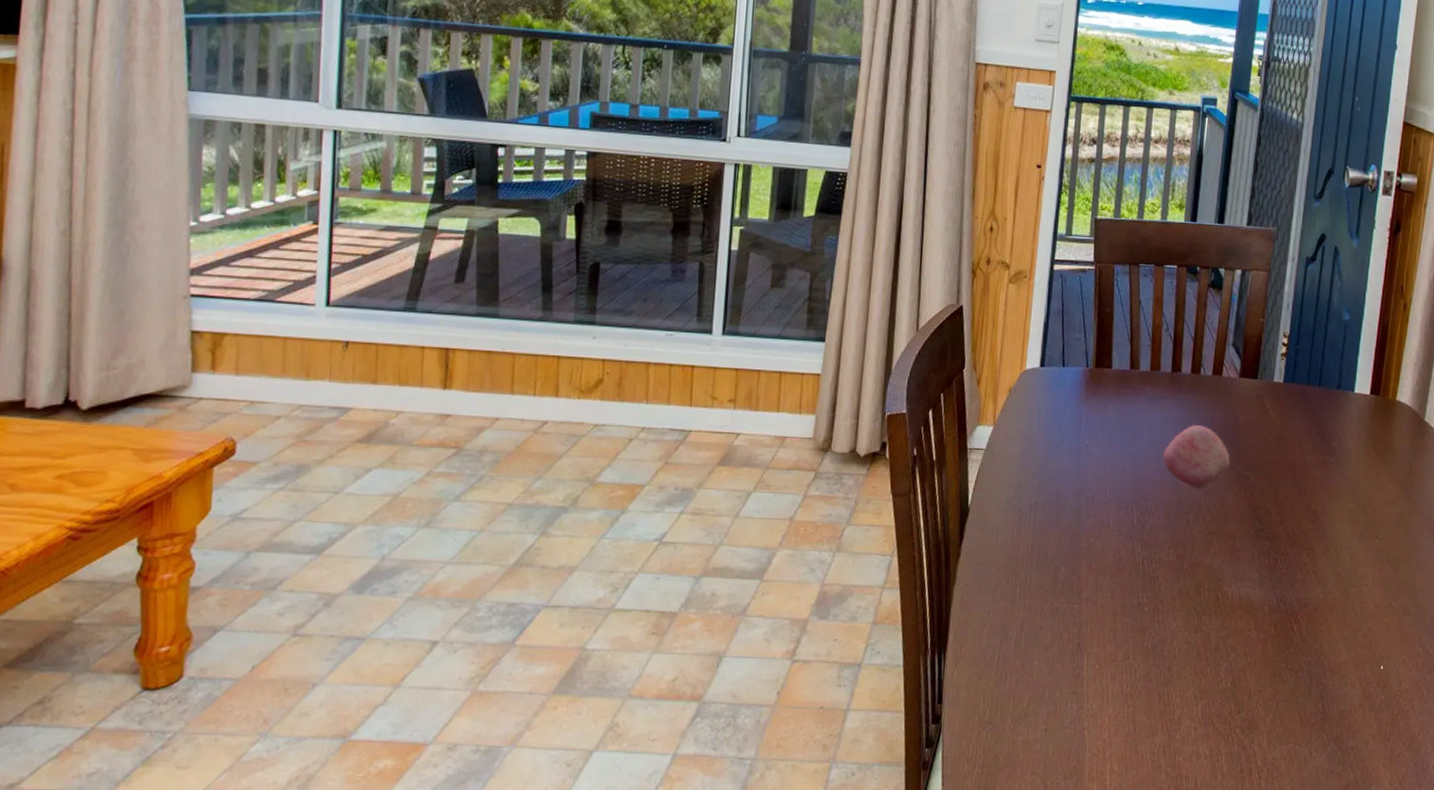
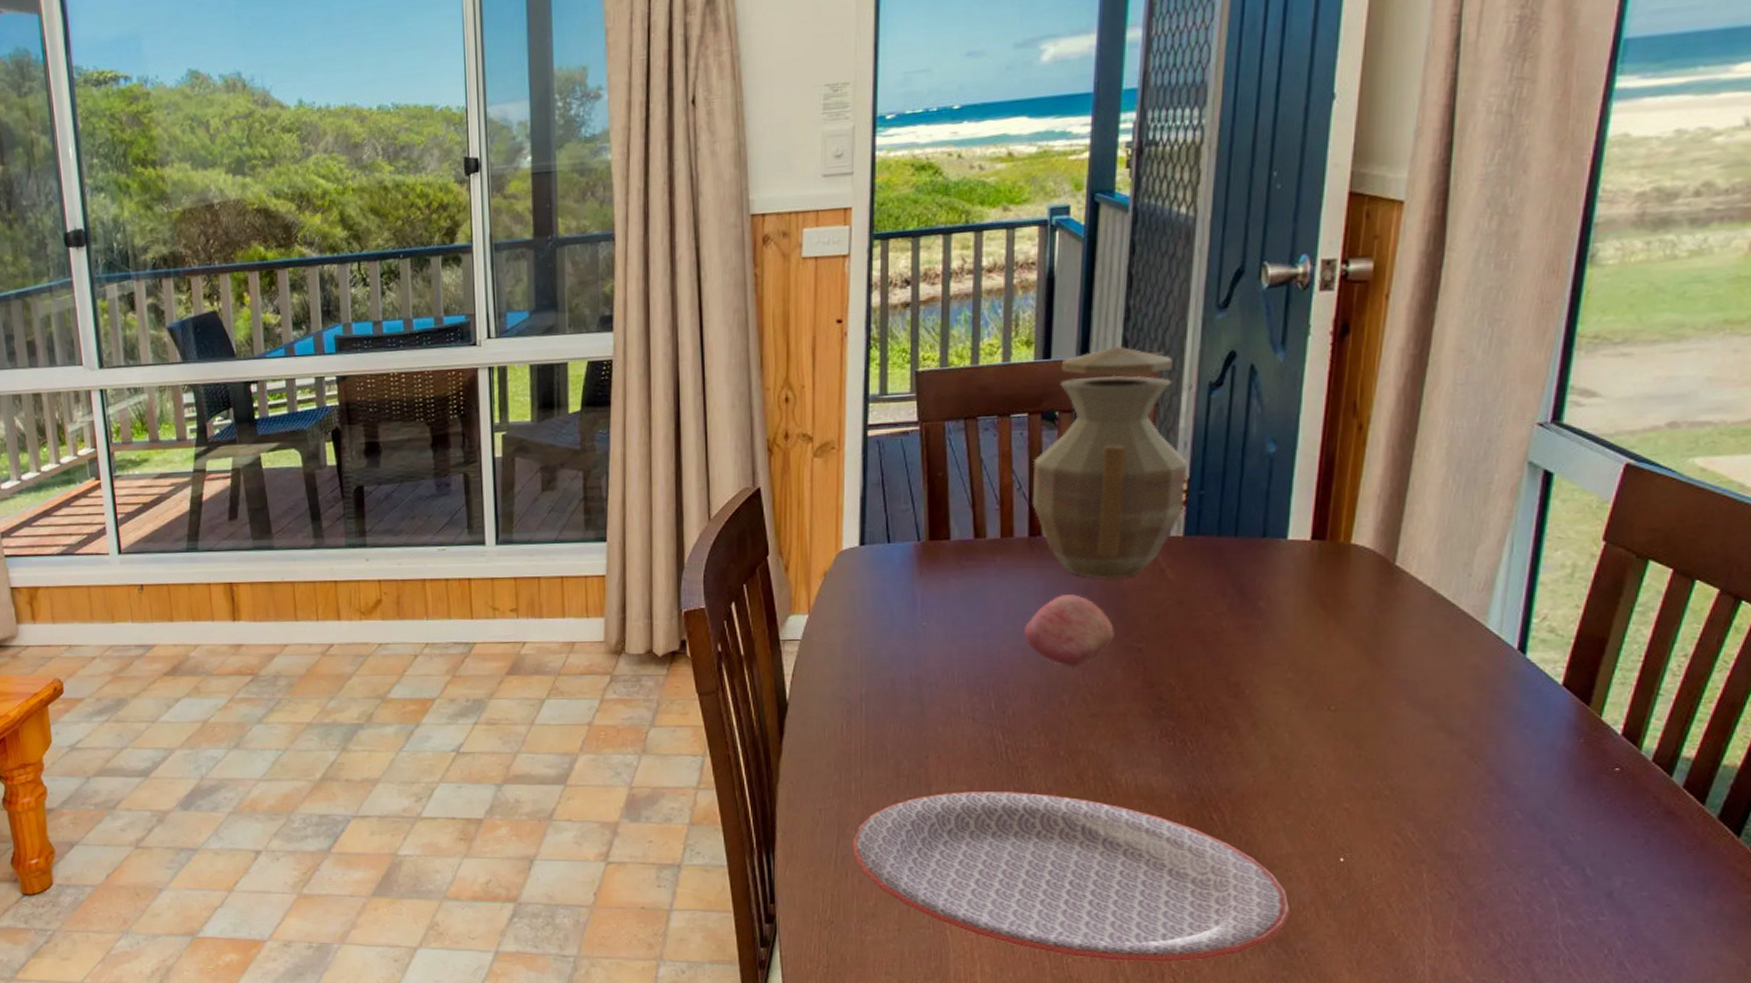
plate: none [1013,599,1344,760] -> present [853,792,1289,962]
vase: none [1175,218,1289,414] -> present [1032,346,1188,578]

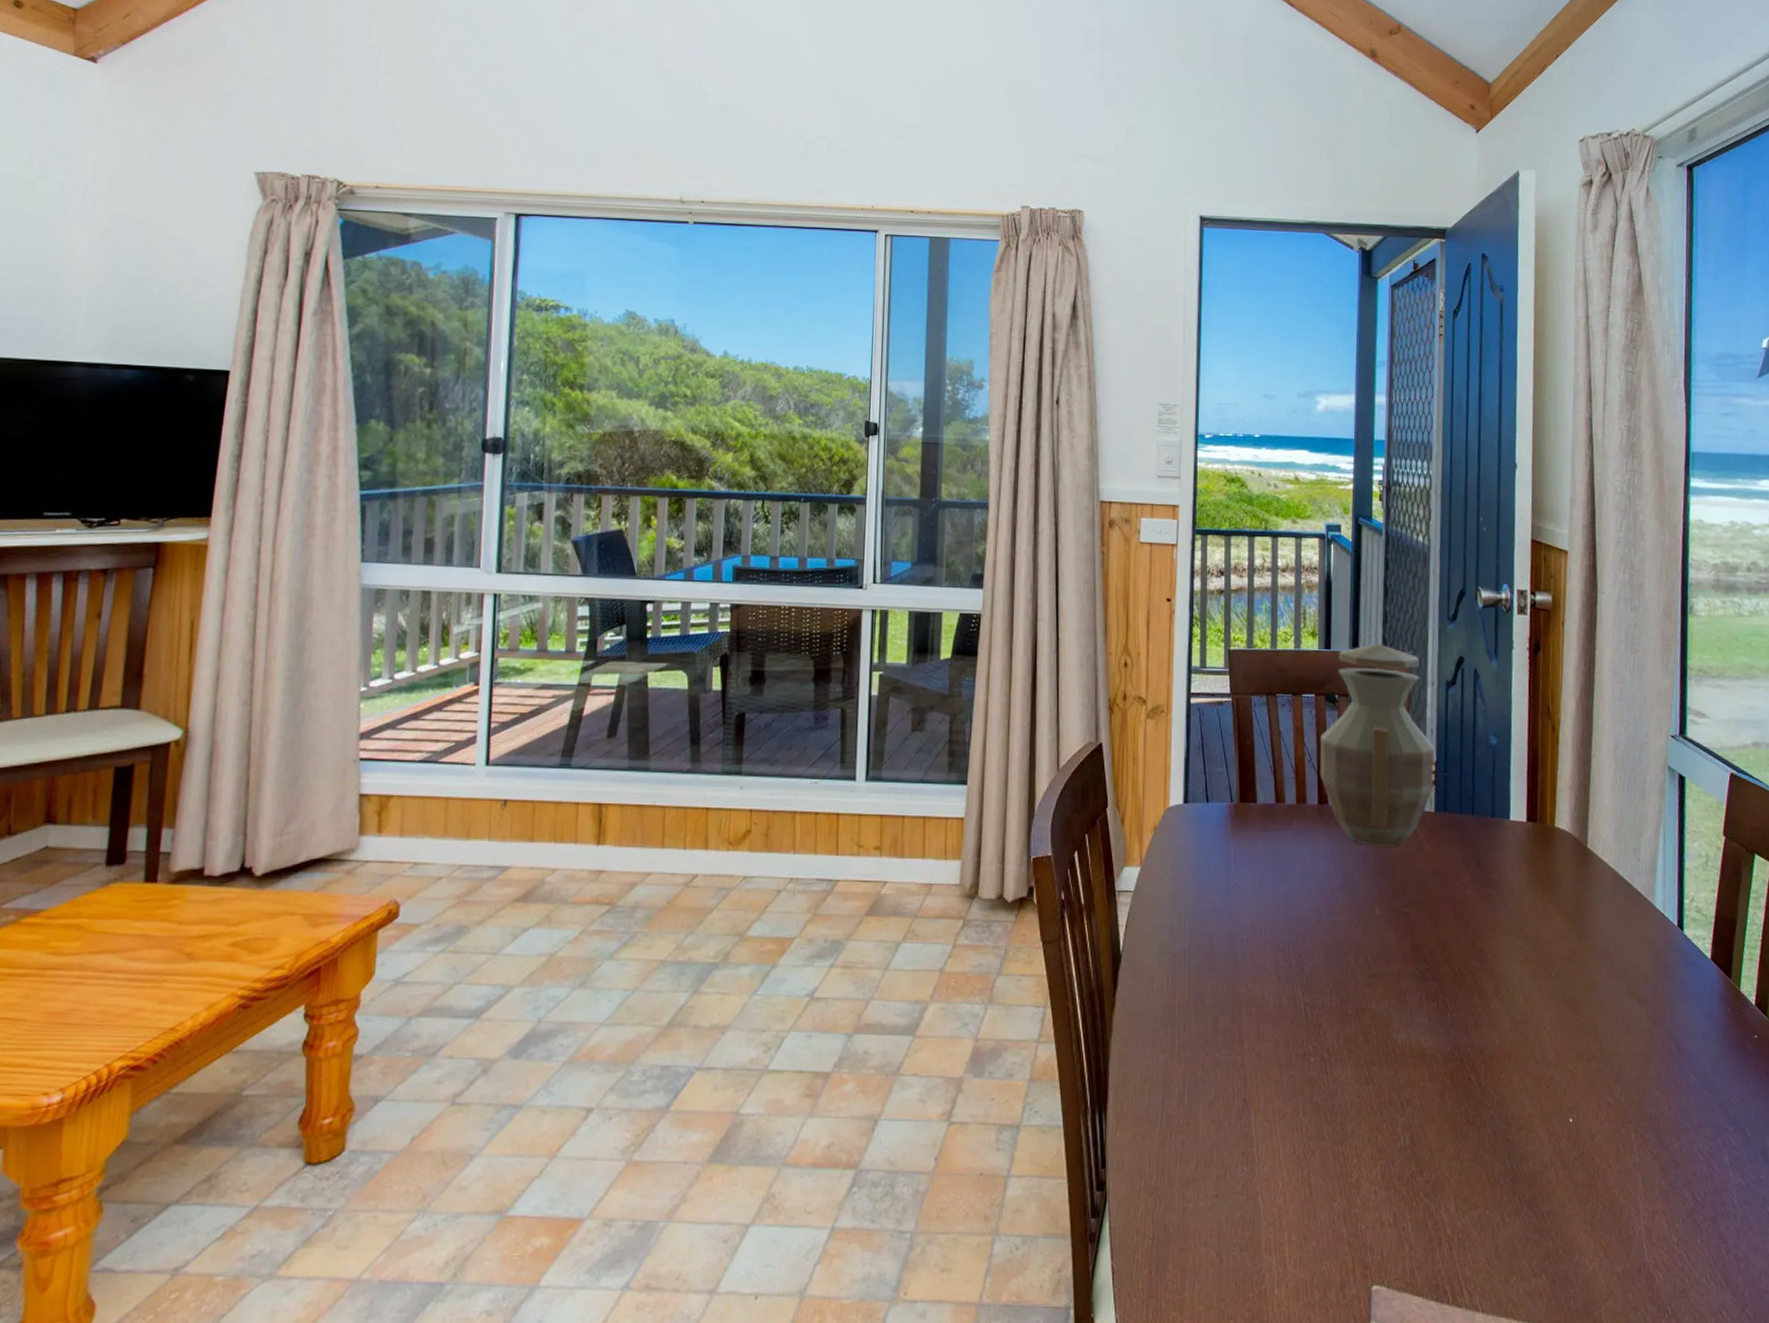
plate: present [853,792,1289,962] -> none [1176,1049,1535,1227]
fruit: present [1025,595,1114,666] -> none [1317,860,1387,927]

